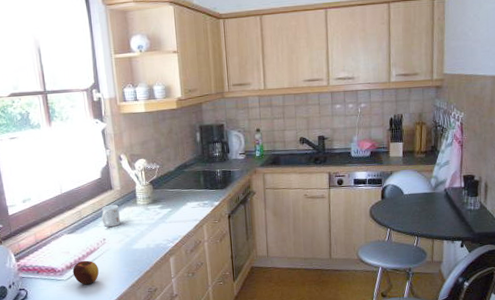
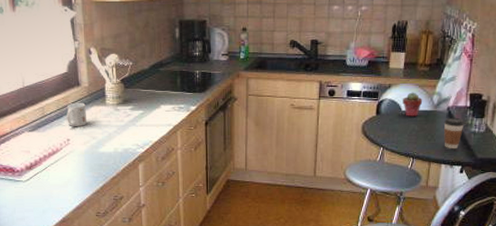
apple: present [72,260,99,285] -> none [32,161,61,188]
potted succulent: none [404,177,422,199] -> present [403,92,423,116]
coffee cup: none [442,197,461,227] -> present [443,117,465,150]

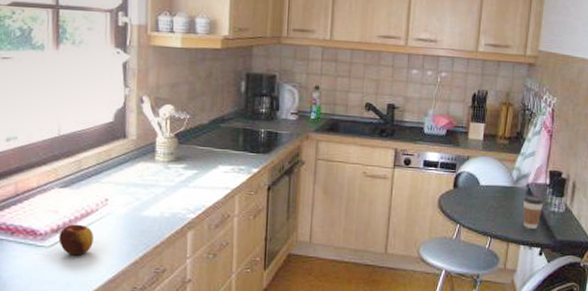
apple: none [32,161,61,188] -> present [58,224,93,256]
mug: present [66,103,87,126] -> none [107,158,131,185]
potted succulent: present [403,92,423,116] -> none [481,165,502,192]

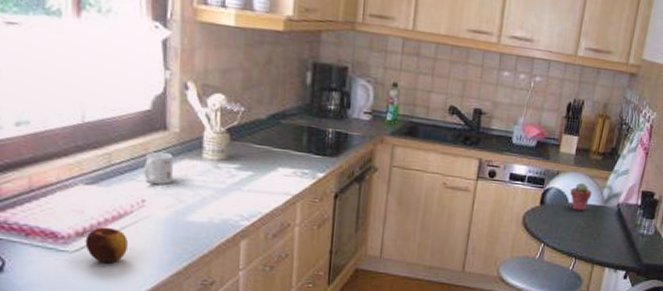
mug: none [107,158,131,185] -> present [144,152,173,184]
potted succulent: none [481,165,502,192] -> present [570,182,593,211]
coffee cup: present [523,195,544,230] -> none [610,215,634,252]

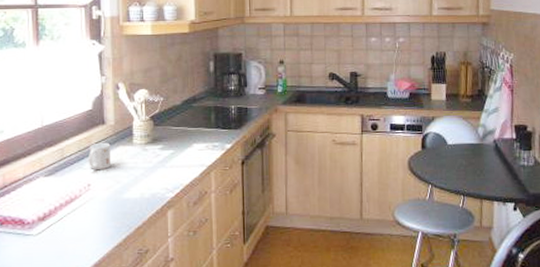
apple: present [85,227,128,264] -> none [45,210,78,242]
potted succulent: present [570,182,593,211] -> none [448,124,468,150]

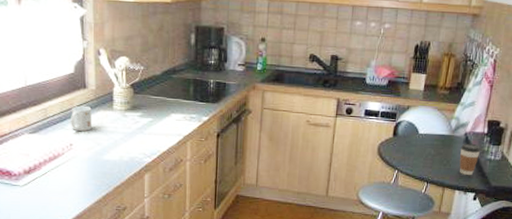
coffee cup: none [491,150,513,185] -> present [459,143,481,176]

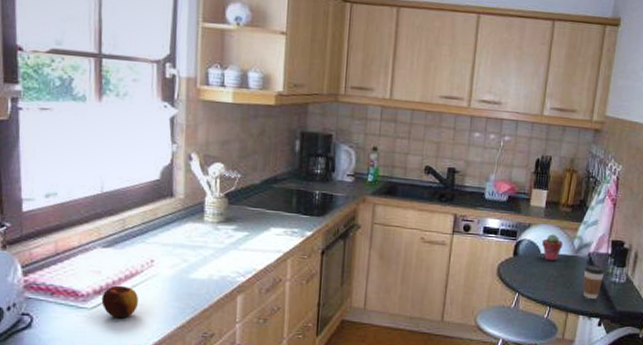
apple: none [31,166,61,194] -> present [101,285,138,319]
mug: present [71,106,92,131] -> none [153,217,179,246]
potted succulent: none [420,115,441,140] -> present [542,234,564,261]

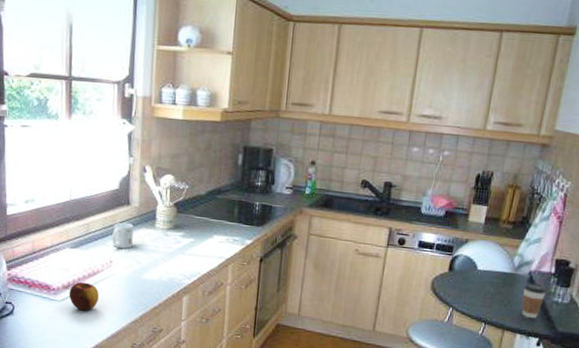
mug: none [153,217,179,246] -> present [112,223,134,249]
potted succulent: present [542,234,564,261] -> none [479,250,503,278]

